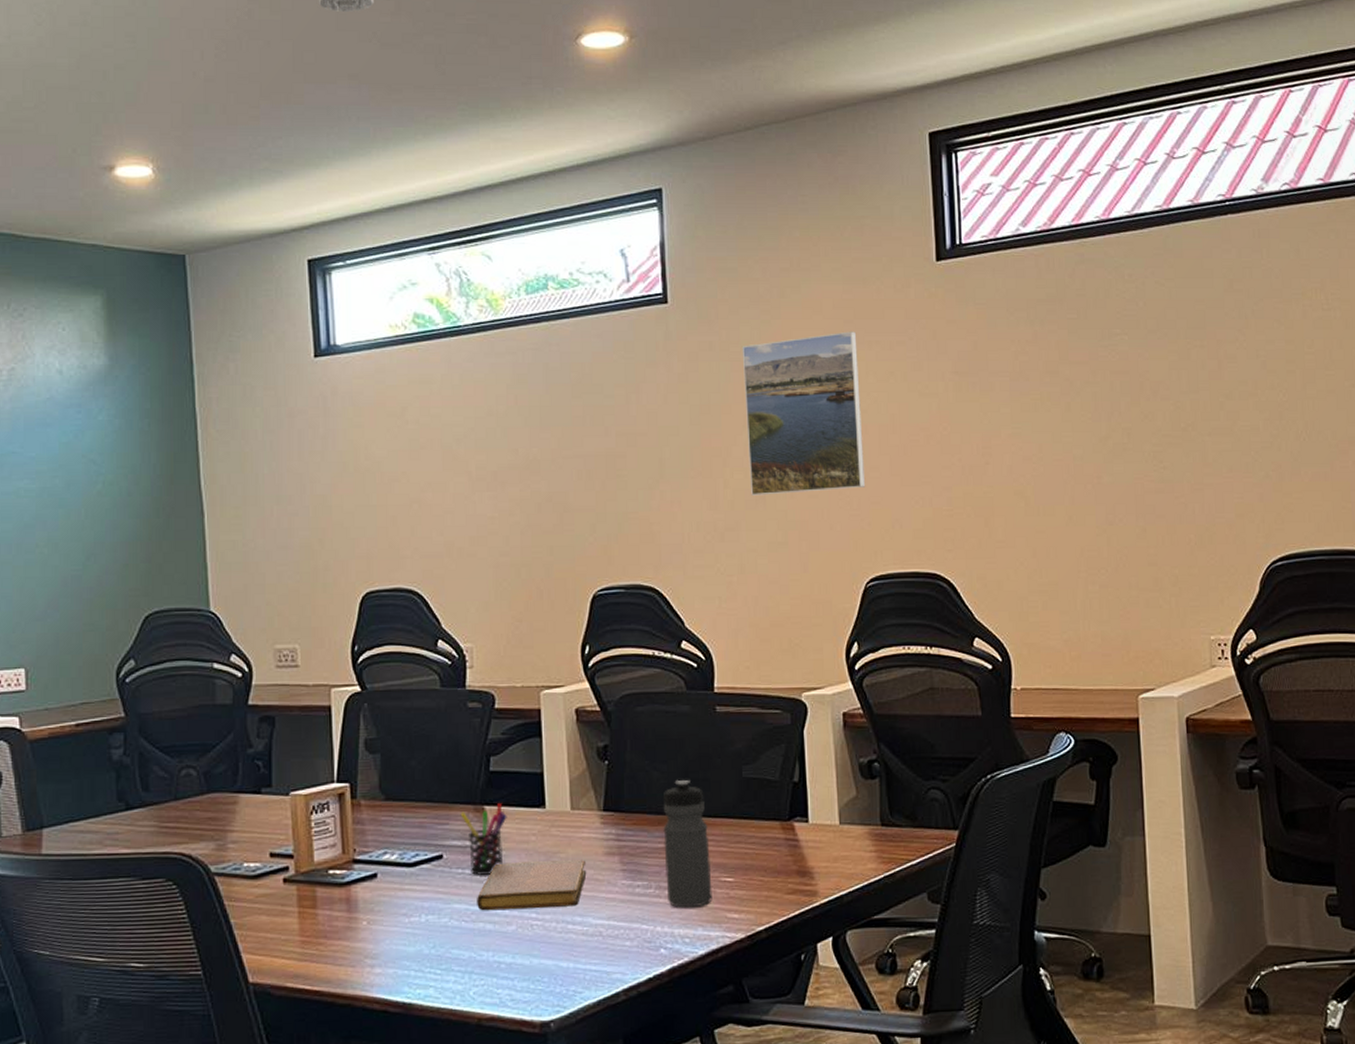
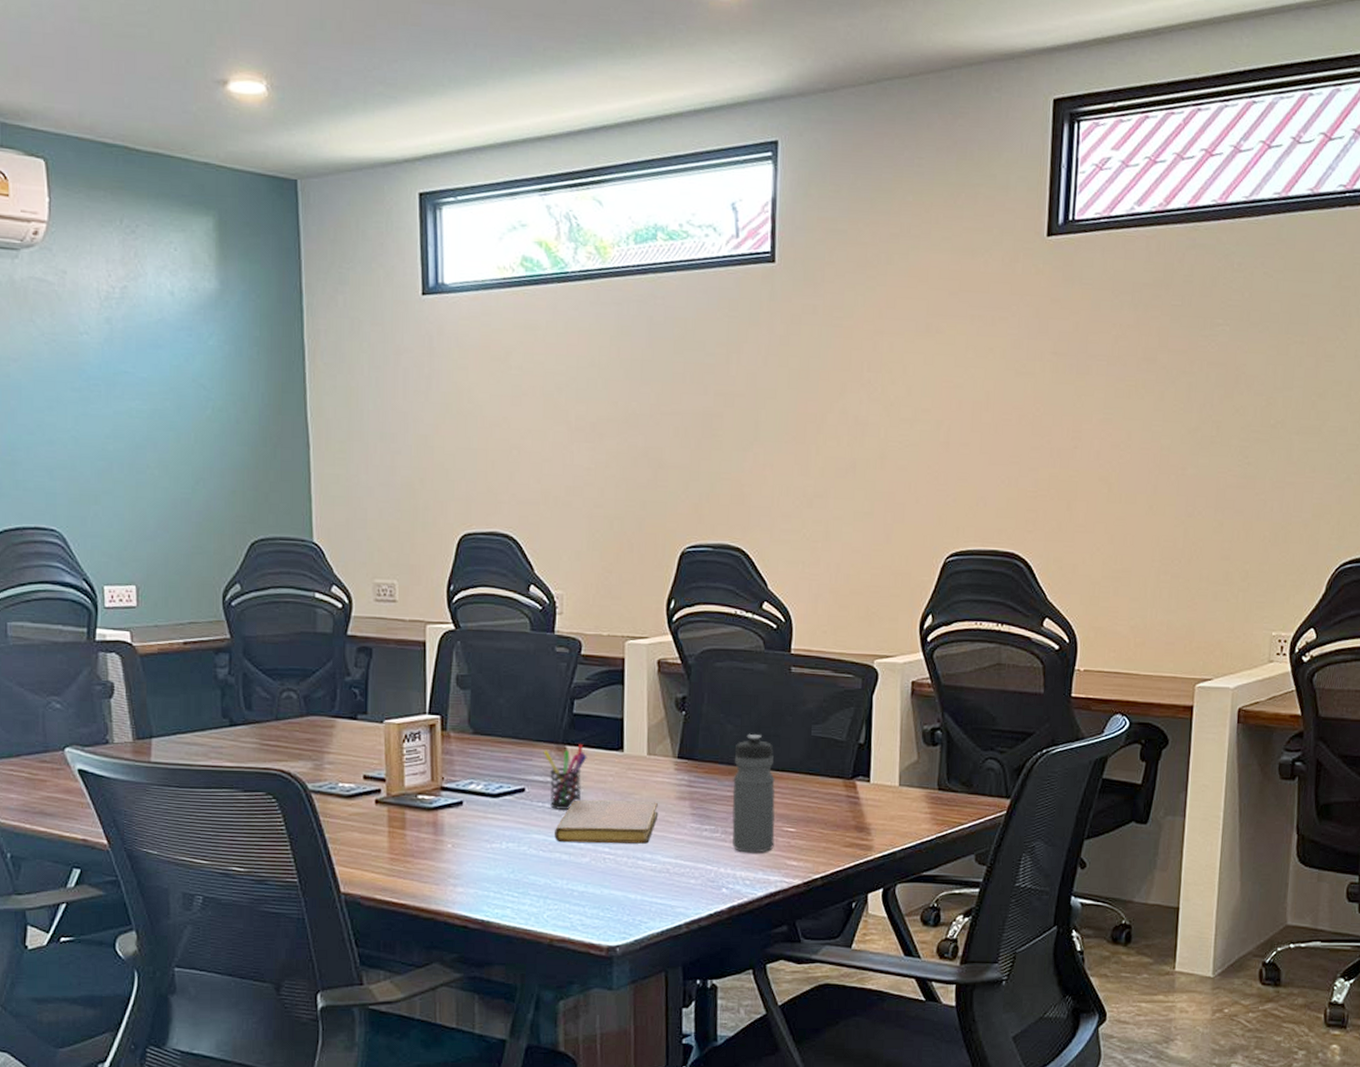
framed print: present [741,331,866,495] -> none [842,303,960,465]

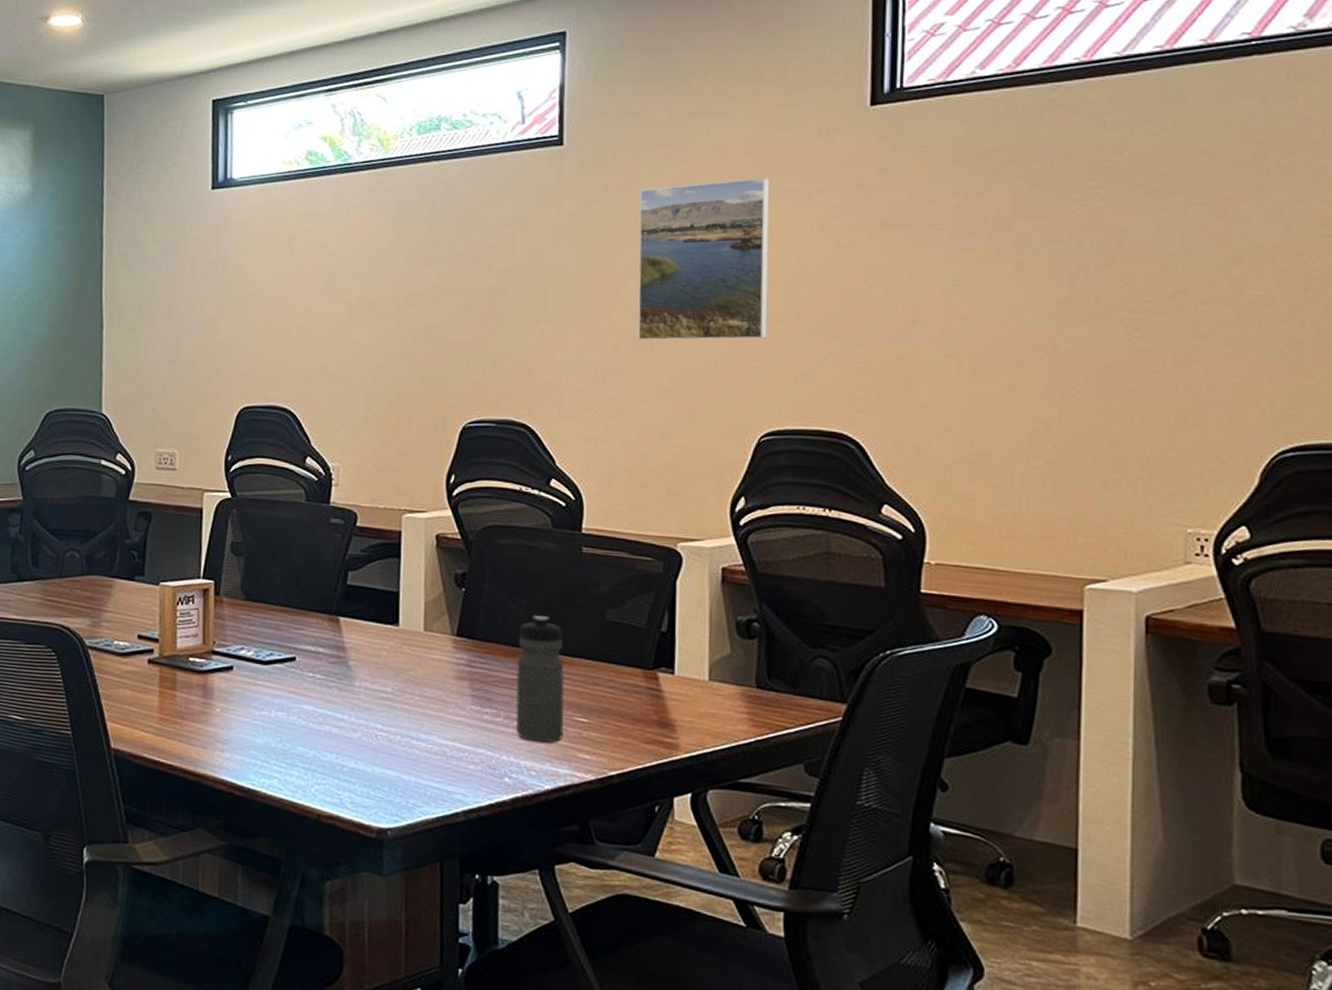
pen holder: present [543,744,587,810] -> none [315,616,361,682]
notebook: present [555,800,659,844] -> none [325,672,435,723]
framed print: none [842,303,960,465] -> present [637,177,770,341]

